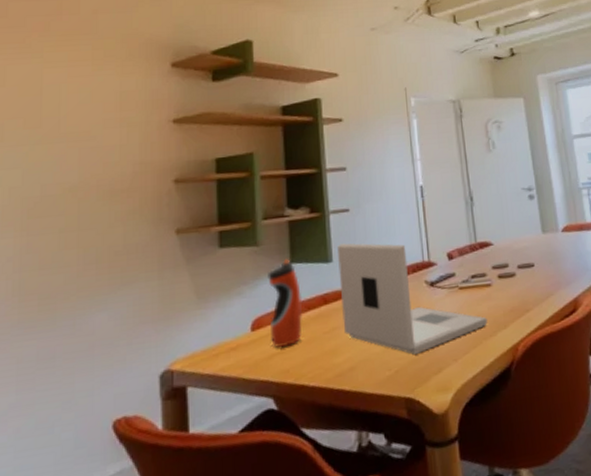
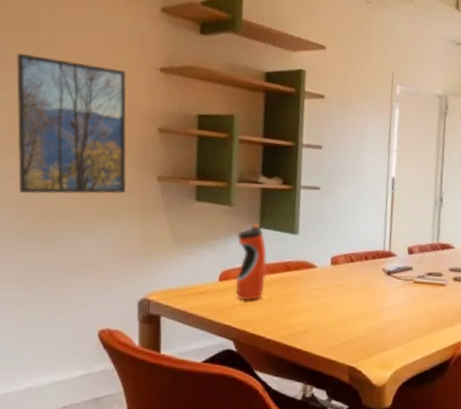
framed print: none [15,128,142,278] -> present [16,52,127,194]
laptop: present [338,243,487,354] -> none [301,219,436,332]

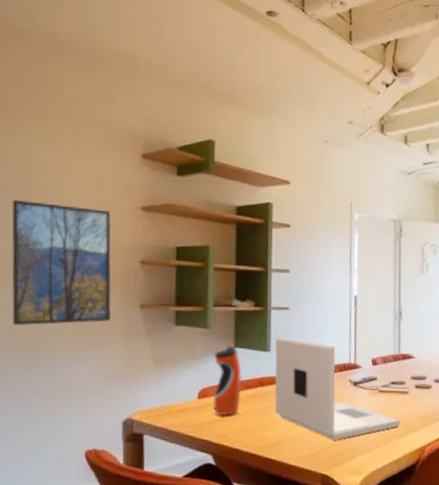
laptop: none [301,219,436,332] -> present [275,337,401,440]

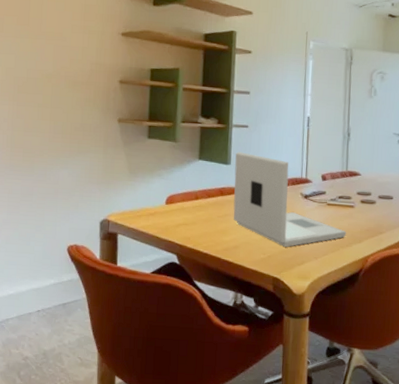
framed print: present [11,199,112,326] -> none [10,24,95,135]
water bottle: present [214,342,242,416] -> none [179,155,205,221]

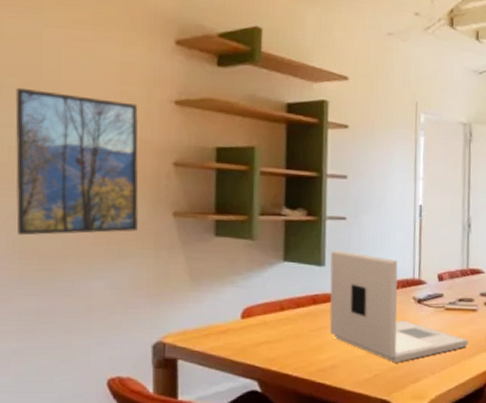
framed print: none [10,24,95,135] -> present [15,87,139,236]

